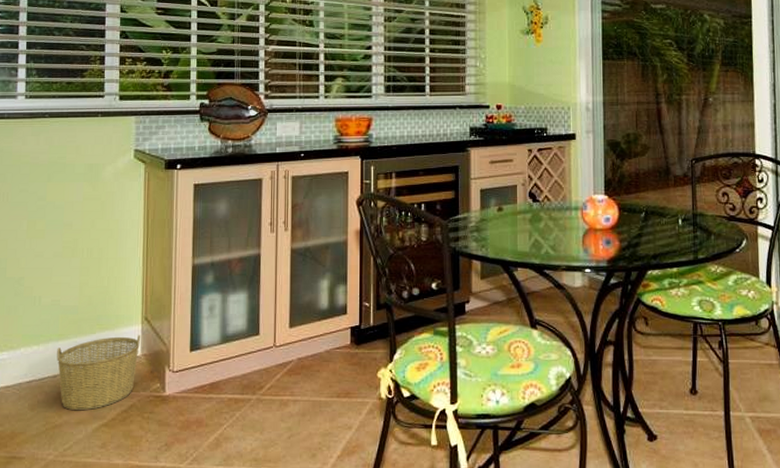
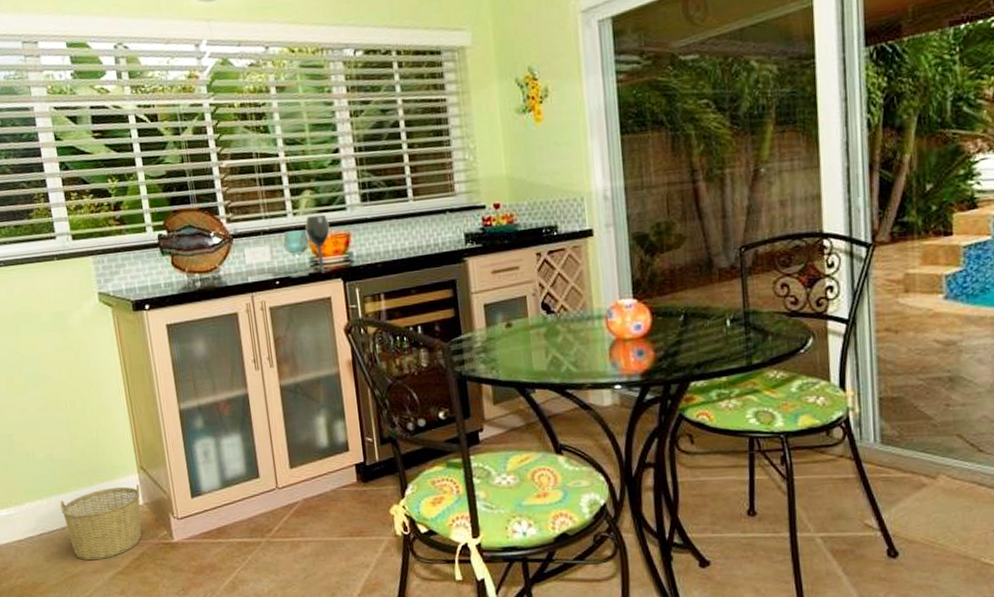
wine glass: none [312,111,335,152] -> present [283,230,310,278]
wine glass: none [333,99,355,150] -> present [305,214,332,274]

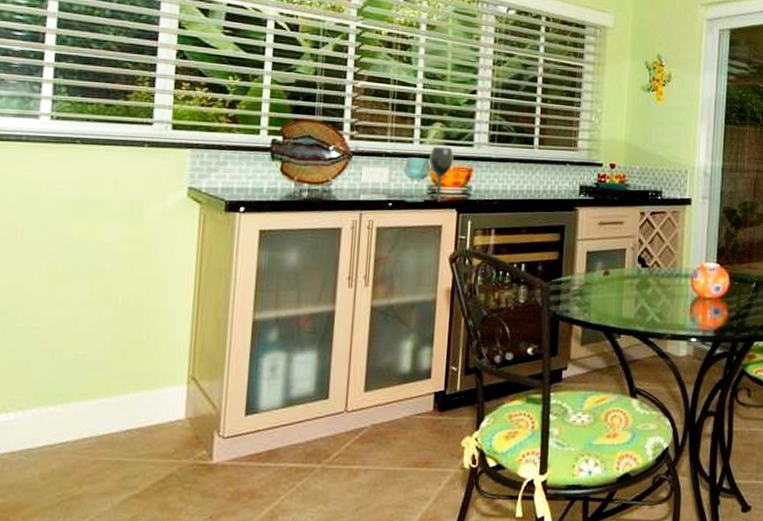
basket: present [60,484,142,561] -> none [78,396,186,480]

